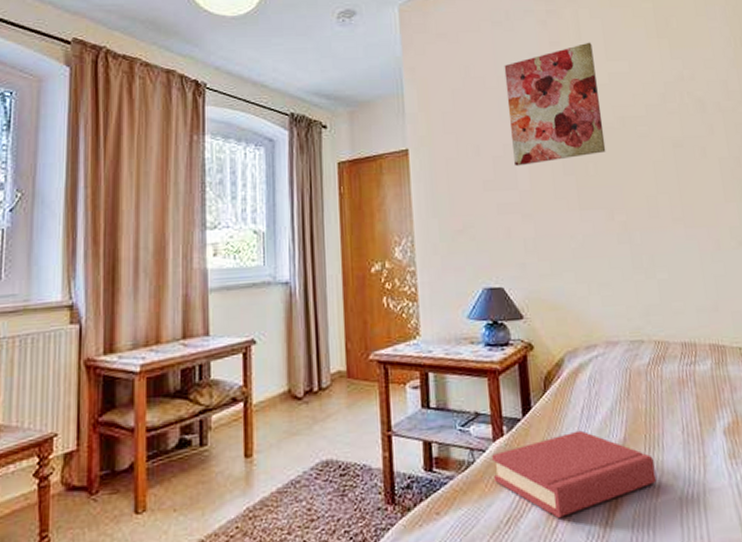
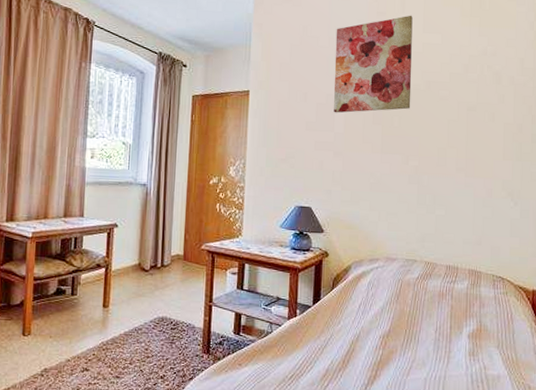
hardback book: present [492,430,656,519] -> none [285,320,409,381]

